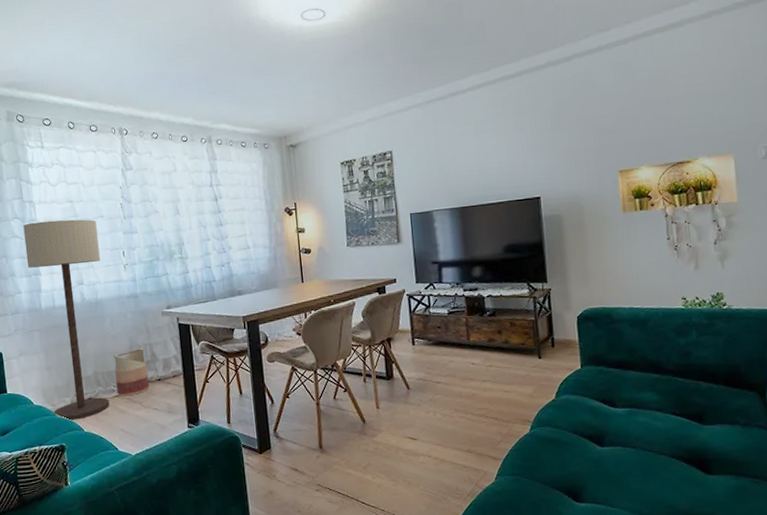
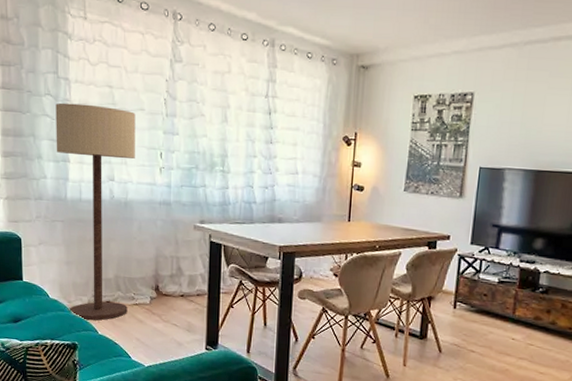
basket: present [113,348,150,396] -> none [136,259,172,306]

